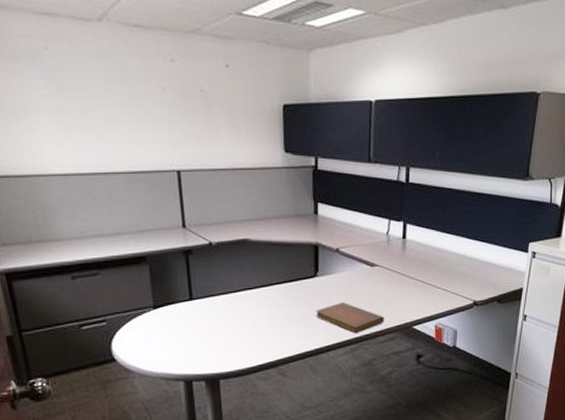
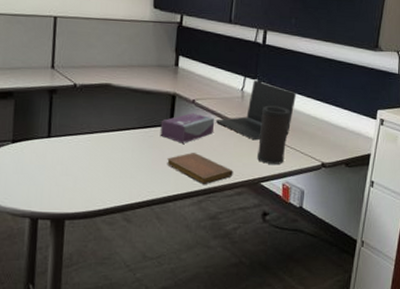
tissue box: none [305,261,362,294] -> present [160,112,215,144]
laptop: none [363,221,444,285] -> present [216,79,296,141]
speaker: none [408,248,439,307] -> present [257,106,290,164]

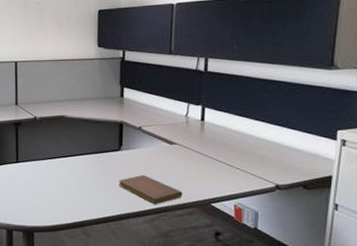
tissue box: present [160,112,215,144] -> none [111,138,162,167]
laptop: present [216,79,296,141] -> none [163,105,243,163]
speaker: present [257,106,290,164] -> none [206,130,238,186]

